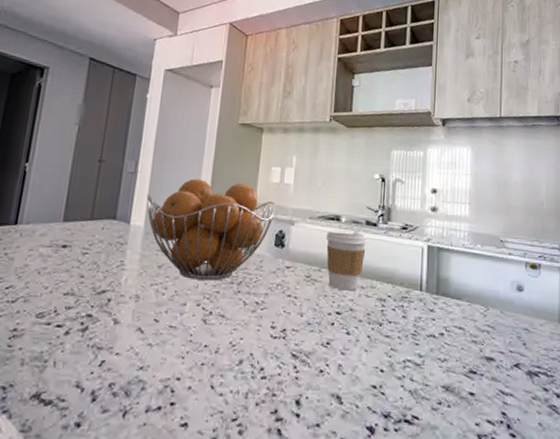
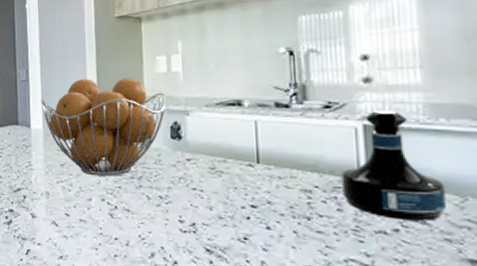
coffee cup: present [325,229,367,291] -> none [227,115,279,182]
tequila bottle: none [408,235,476,326] -> present [341,110,446,221]

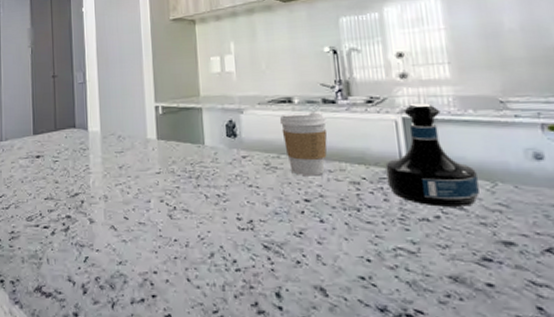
fruit basket: present [41,78,166,176] -> none [98,78,221,177]
coffee cup: none [227,115,279,182] -> present [279,111,328,176]

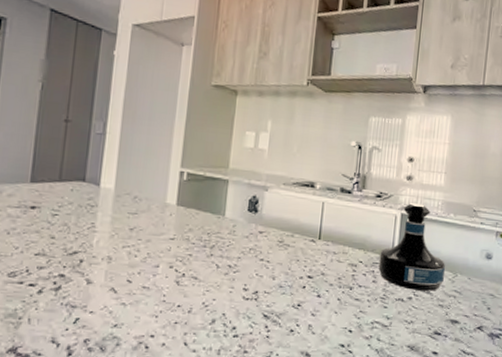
coffee cup: present [279,111,328,176] -> none [299,195,341,256]

